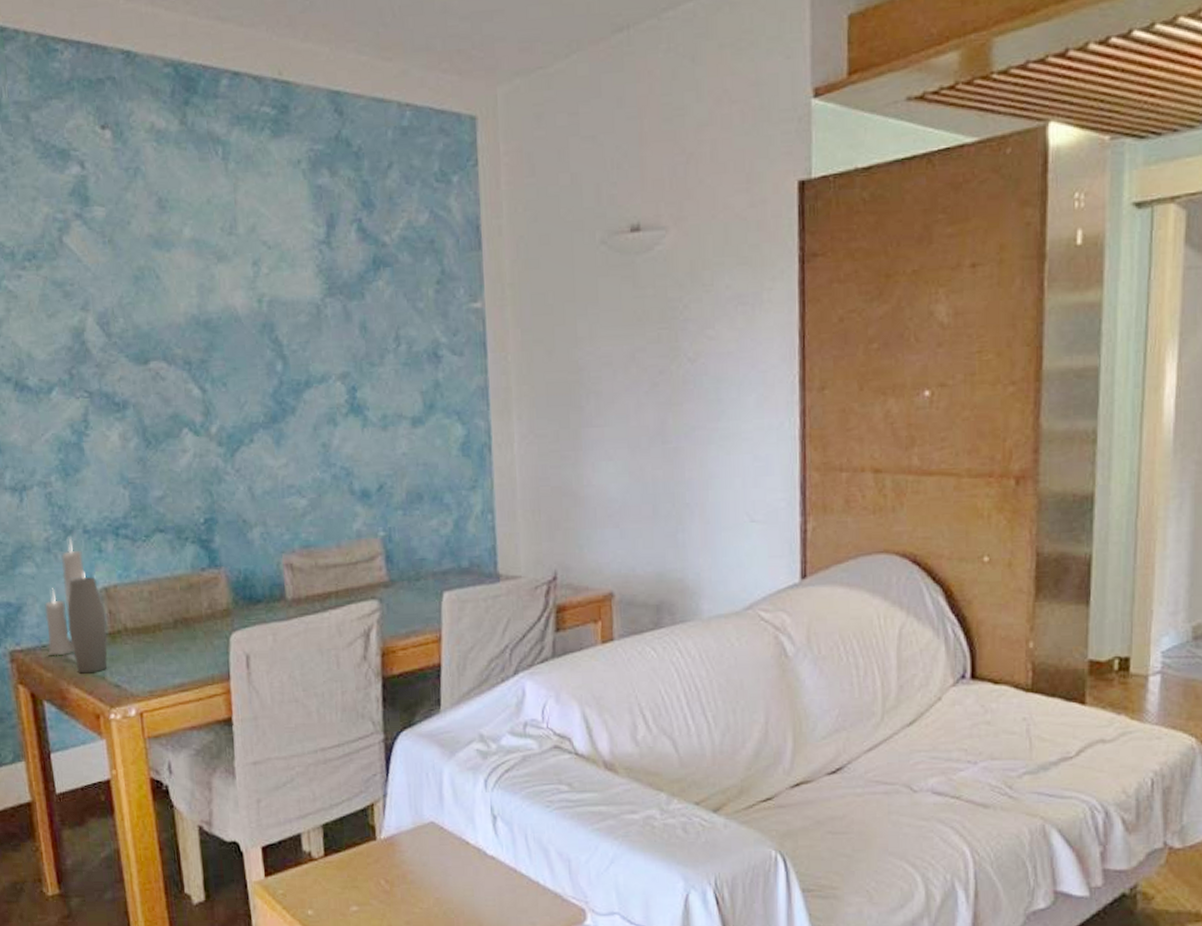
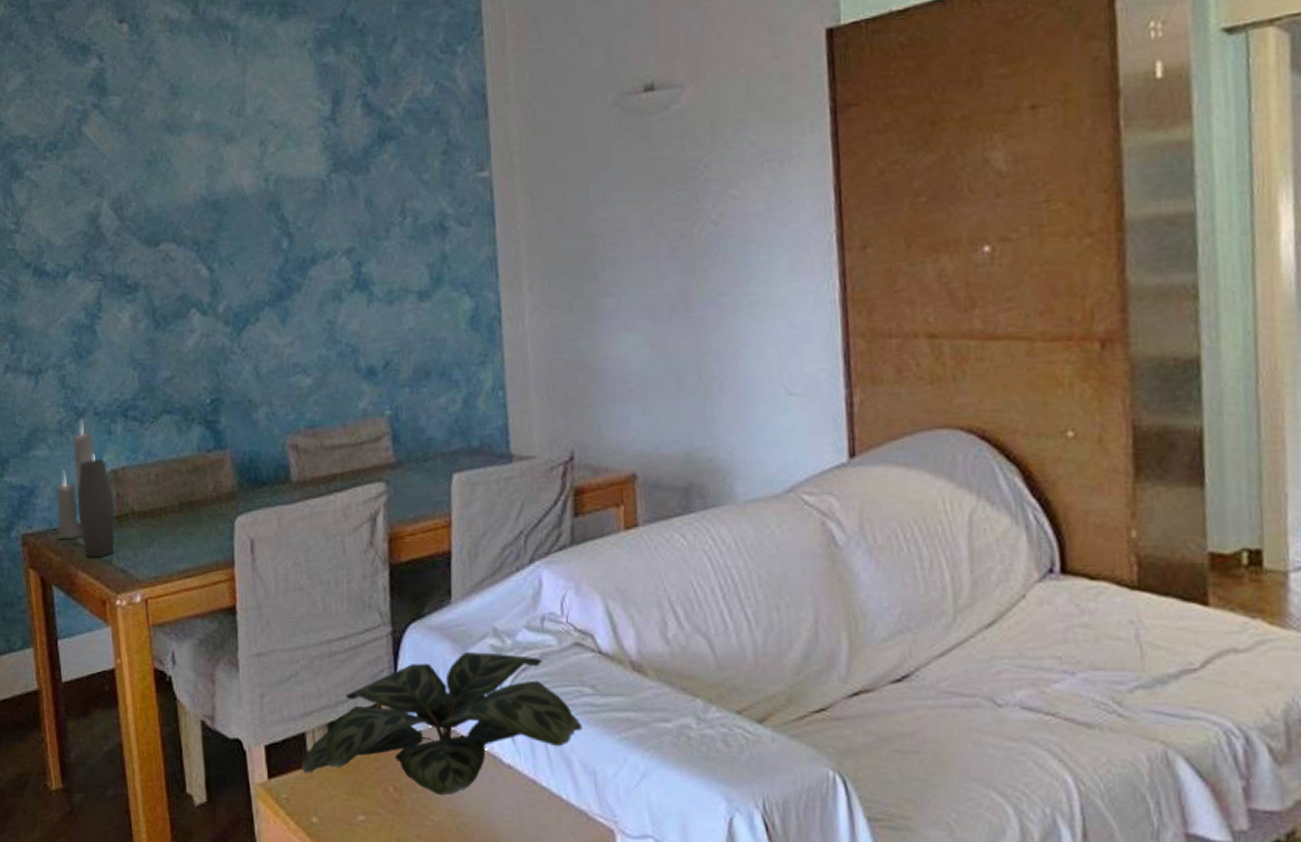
plant: none [296,756,560,886] -> present [300,652,583,796]

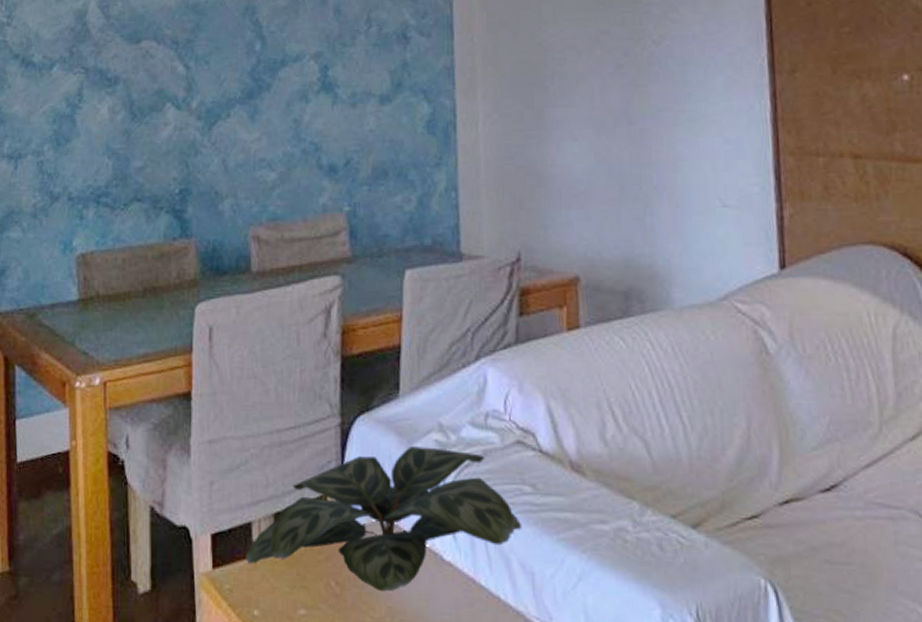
candle: present [56,420,95,540] -> none [24,205,66,320]
vase: present [77,459,115,558] -> none [45,243,81,339]

